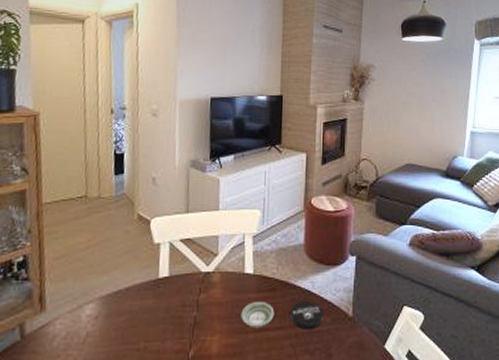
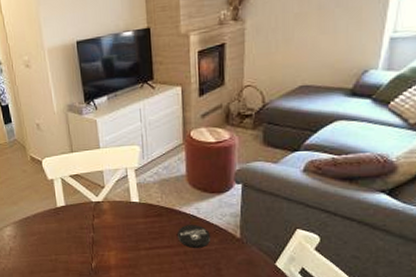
saucer: present [241,302,275,329] -> none [132,225,163,247]

